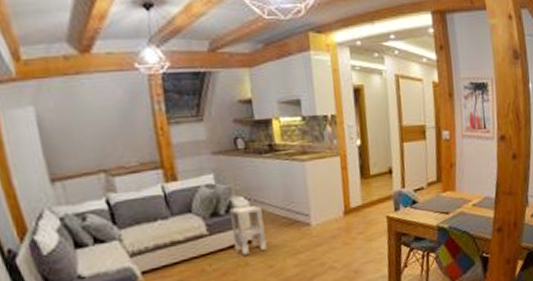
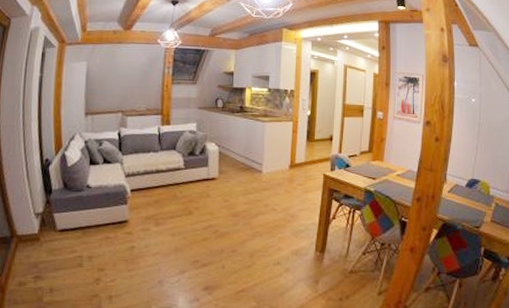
side table: present [229,206,267,255] -> none [201,151,227,189]

